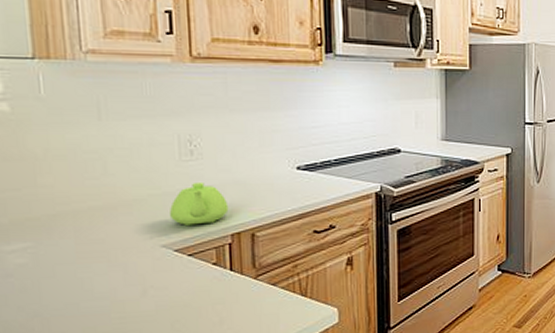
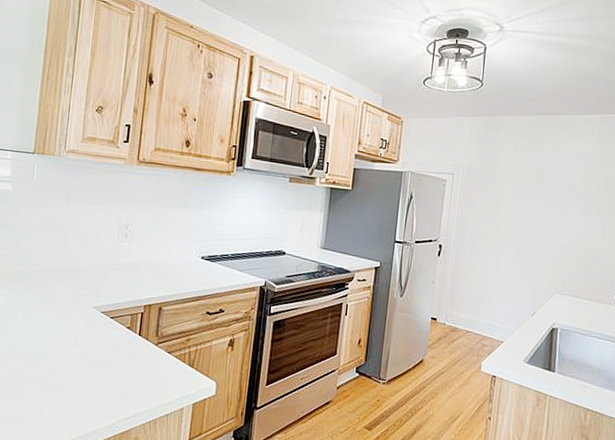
teapot: present [170,181,229,227] -> none [103,259,146,295]

